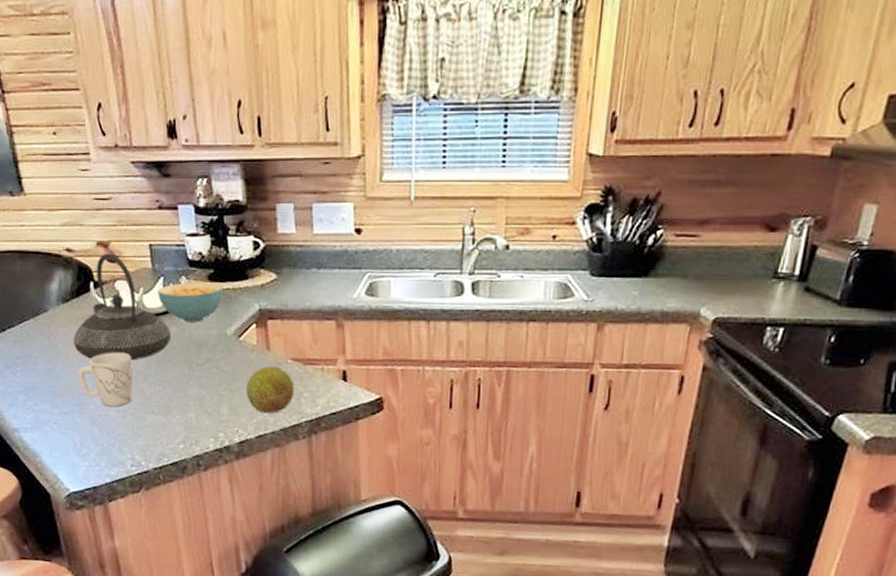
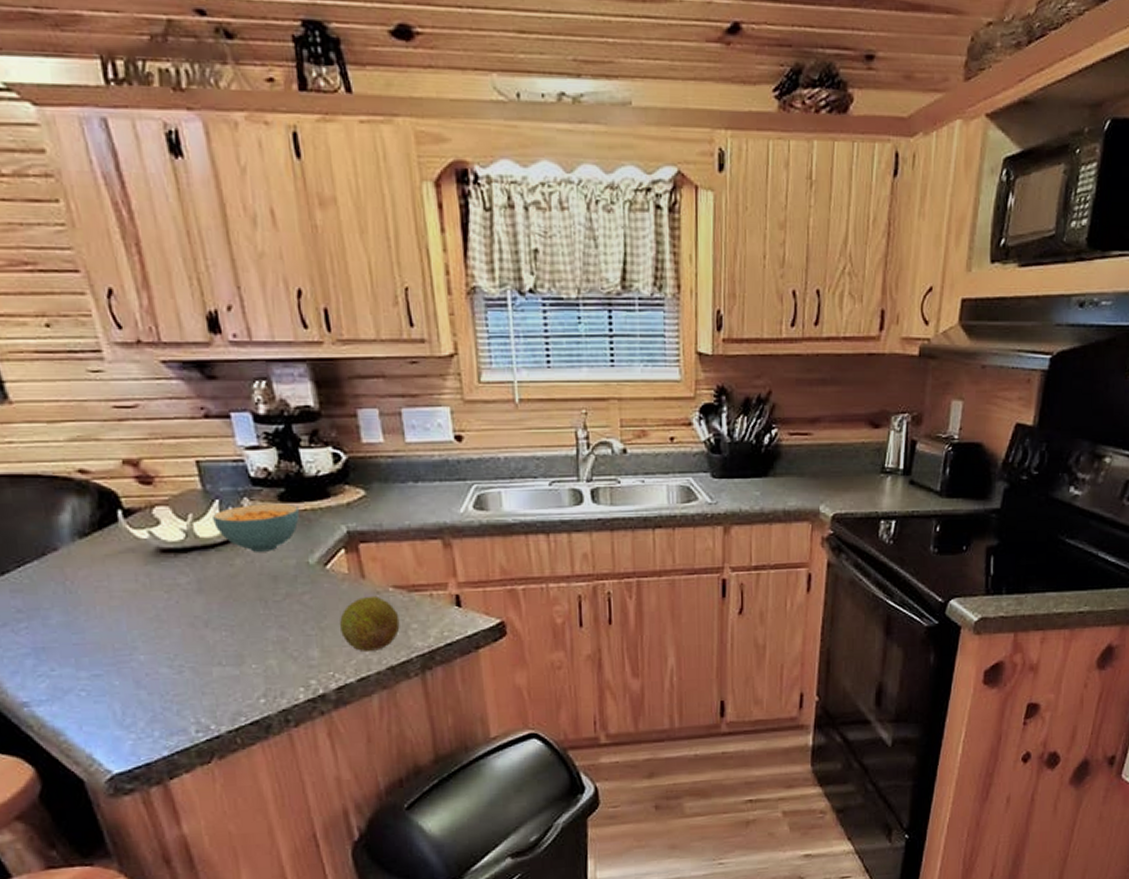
teapot: present [73,253,170,361] -> none [99,473,235,605]
mug: present [77,352,132,407] -> none [109,594,190,663]

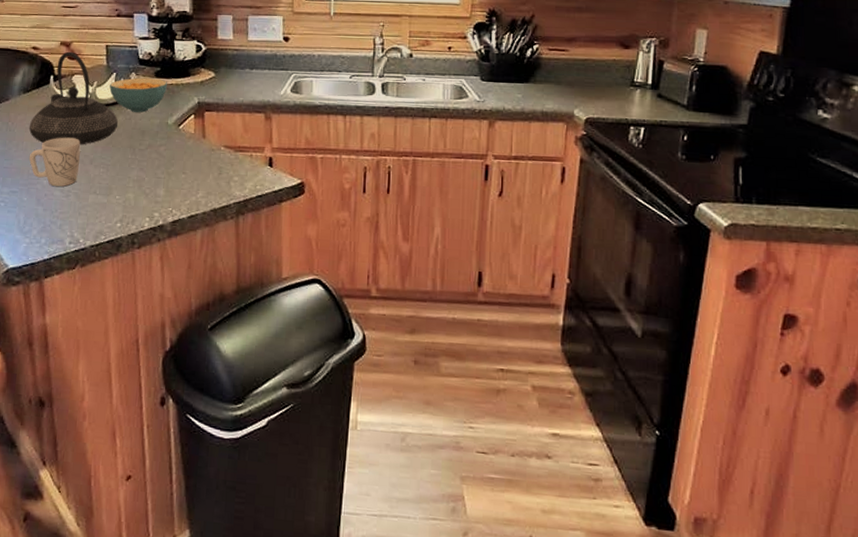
teapot: none [99,473,235,605] -> present [29,51,118,145]
mug: none [109,594,190,663] -> present [29,137,81,187]
fruit: present [339,595,400,651] -> none [181,152,226,195]

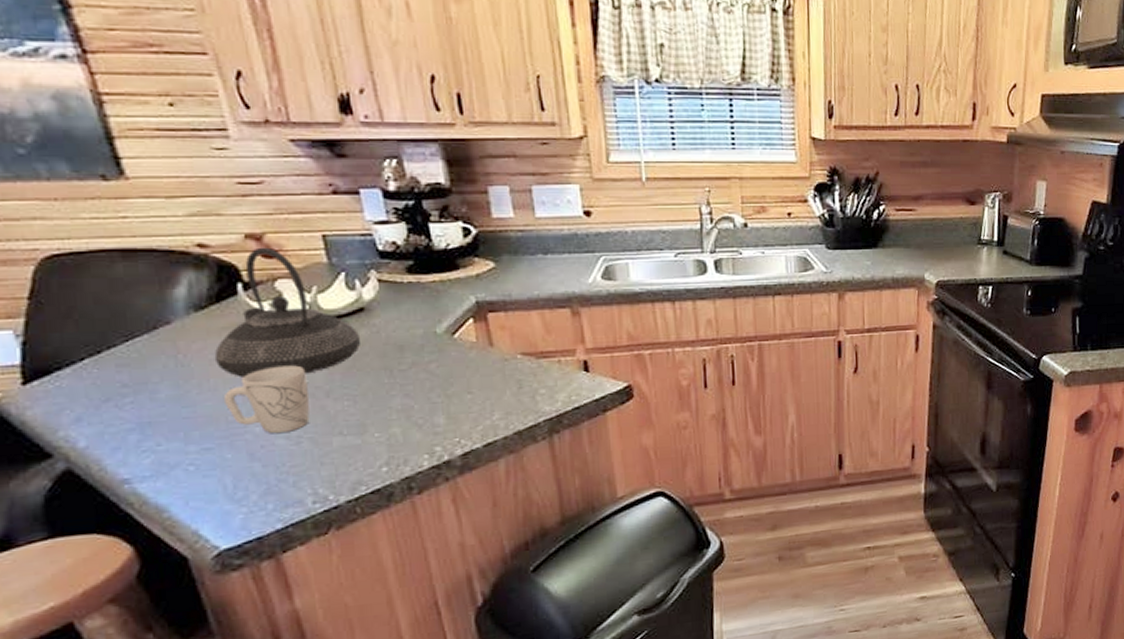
cereal bowl: present [109,78,167,113] -> none [338,275,427,323]

